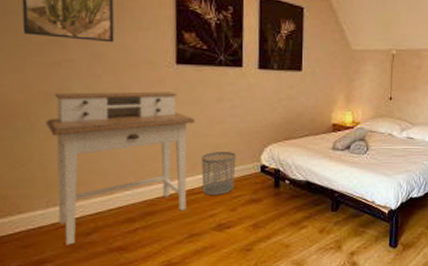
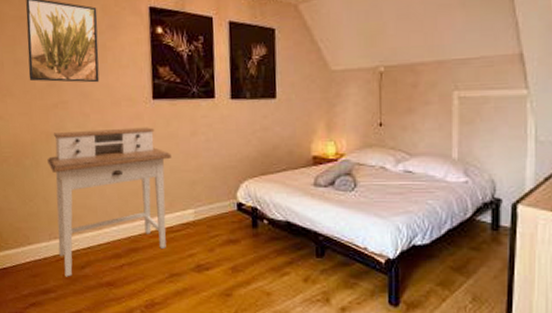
waste bin: present [201,152,236,195] -> none [178,188,212,234]

